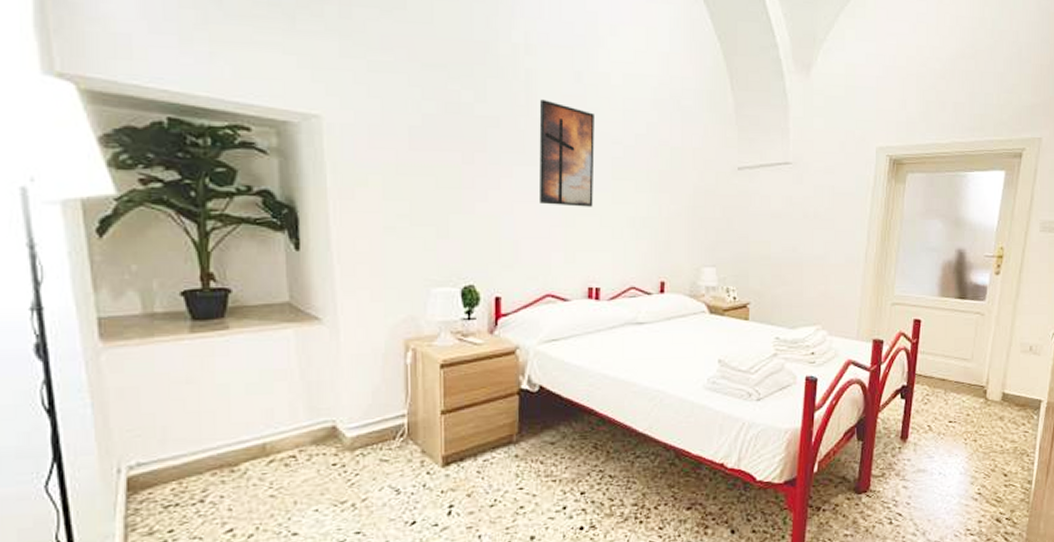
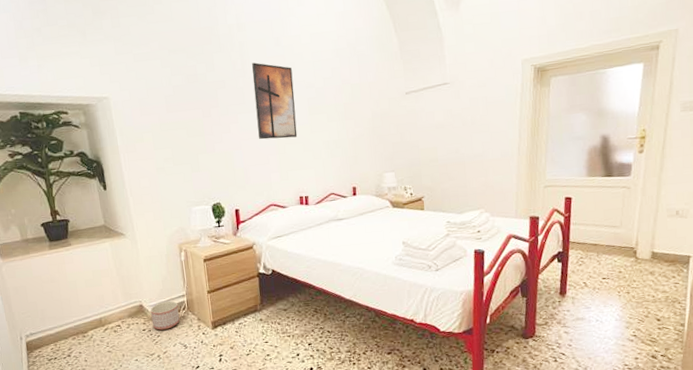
planter: none [348,422,393,466] -> present [150,301,180,330]

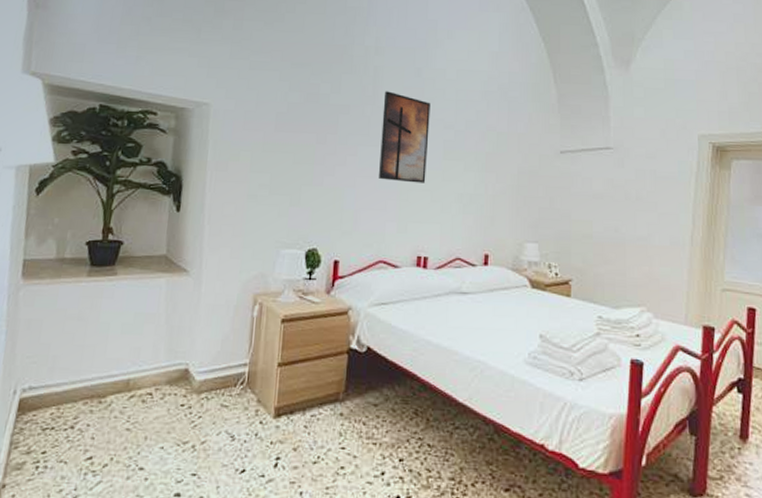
planter: present [150,301,180,330] -> none [195,369,235,409]

